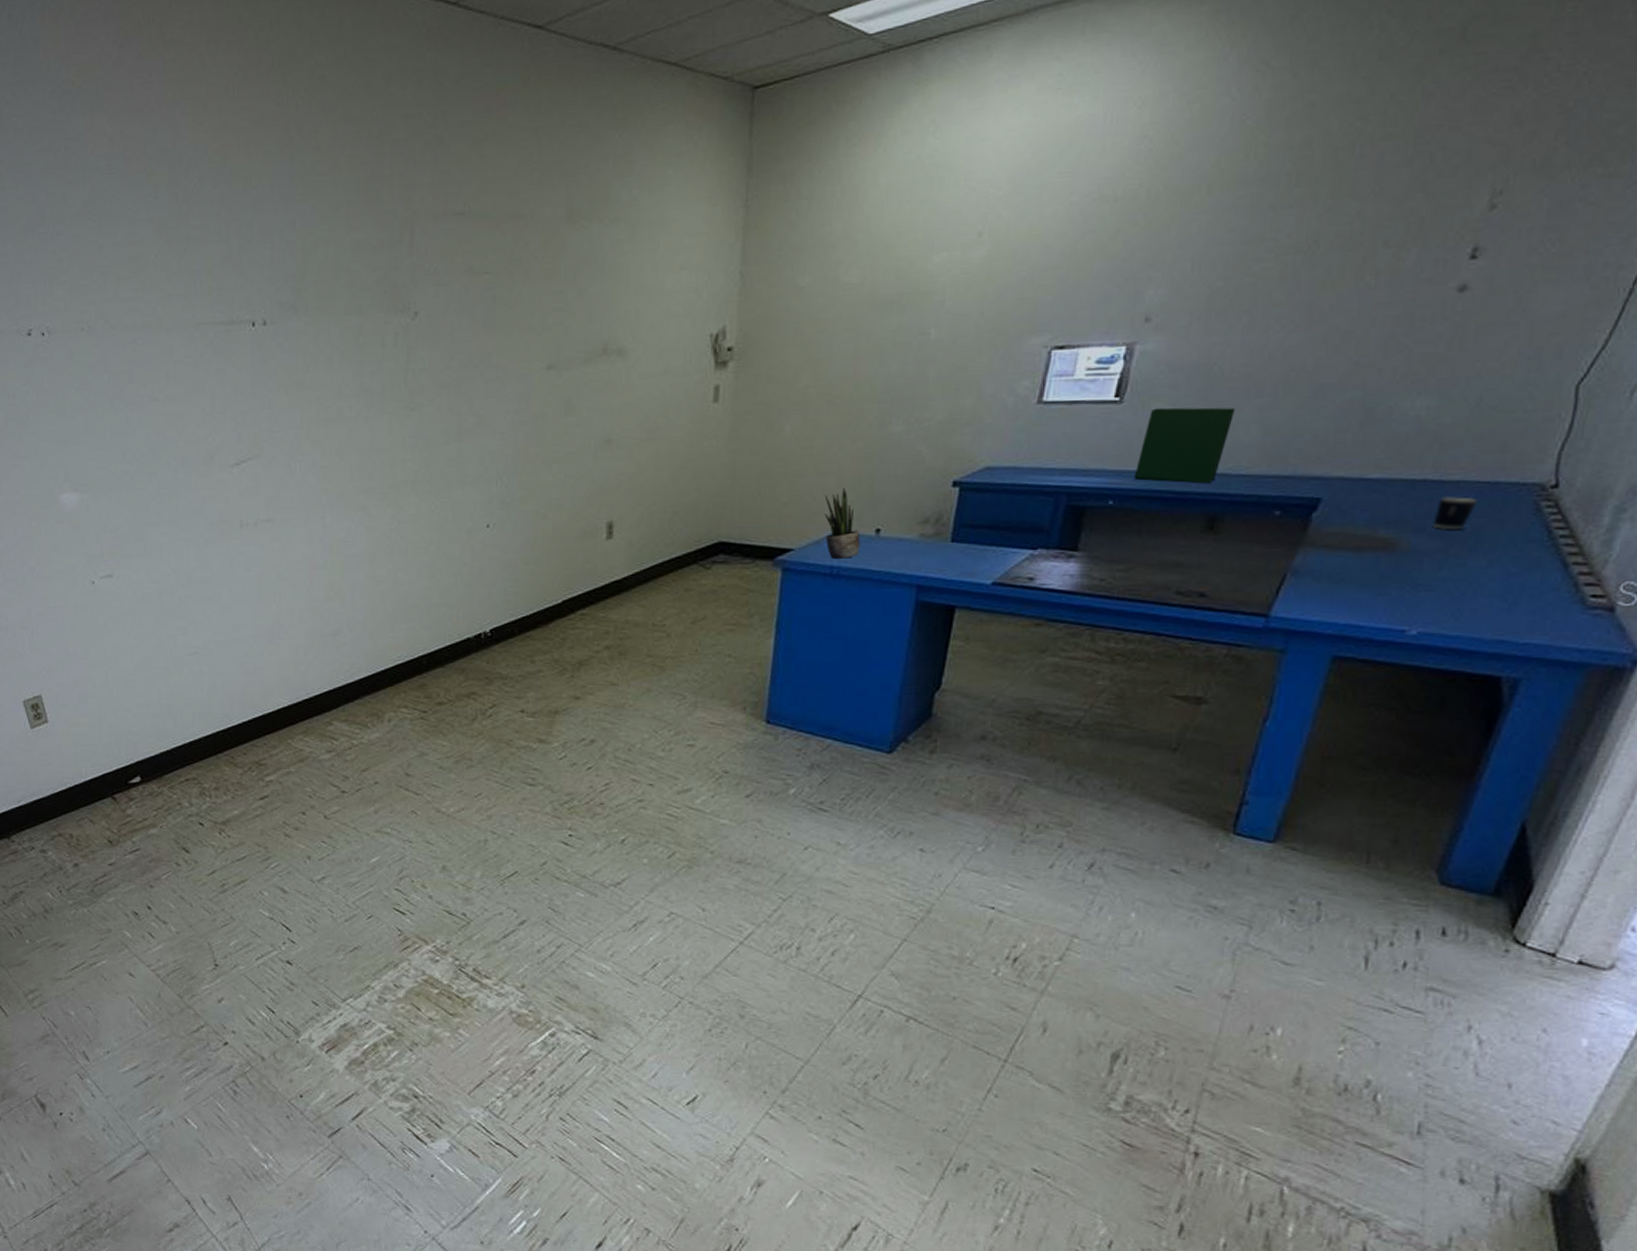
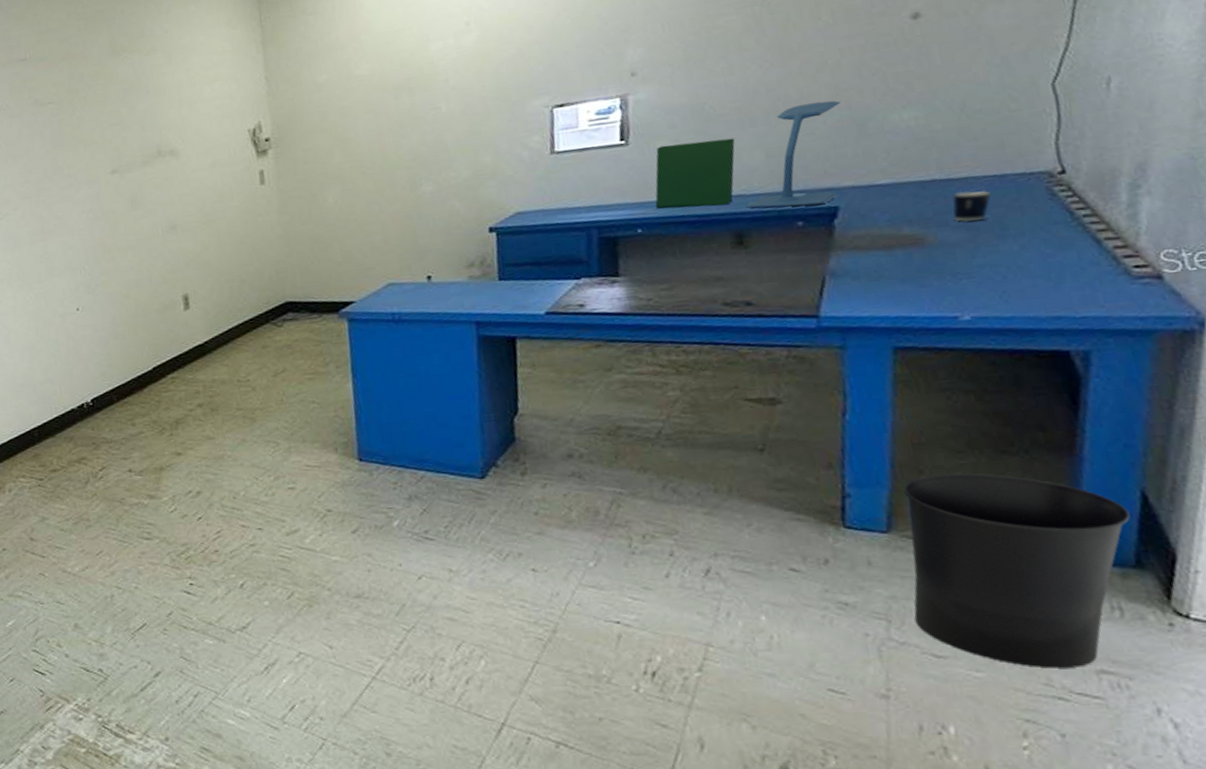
potted plant: present [824,488,860,559] -> none [374,244,416,306]
desk lamp: none [1227,377,1356,495] -> present [746,100,840,209]
waste bin: none [1275,789,1505,984] -> present [903,473,1131,668]

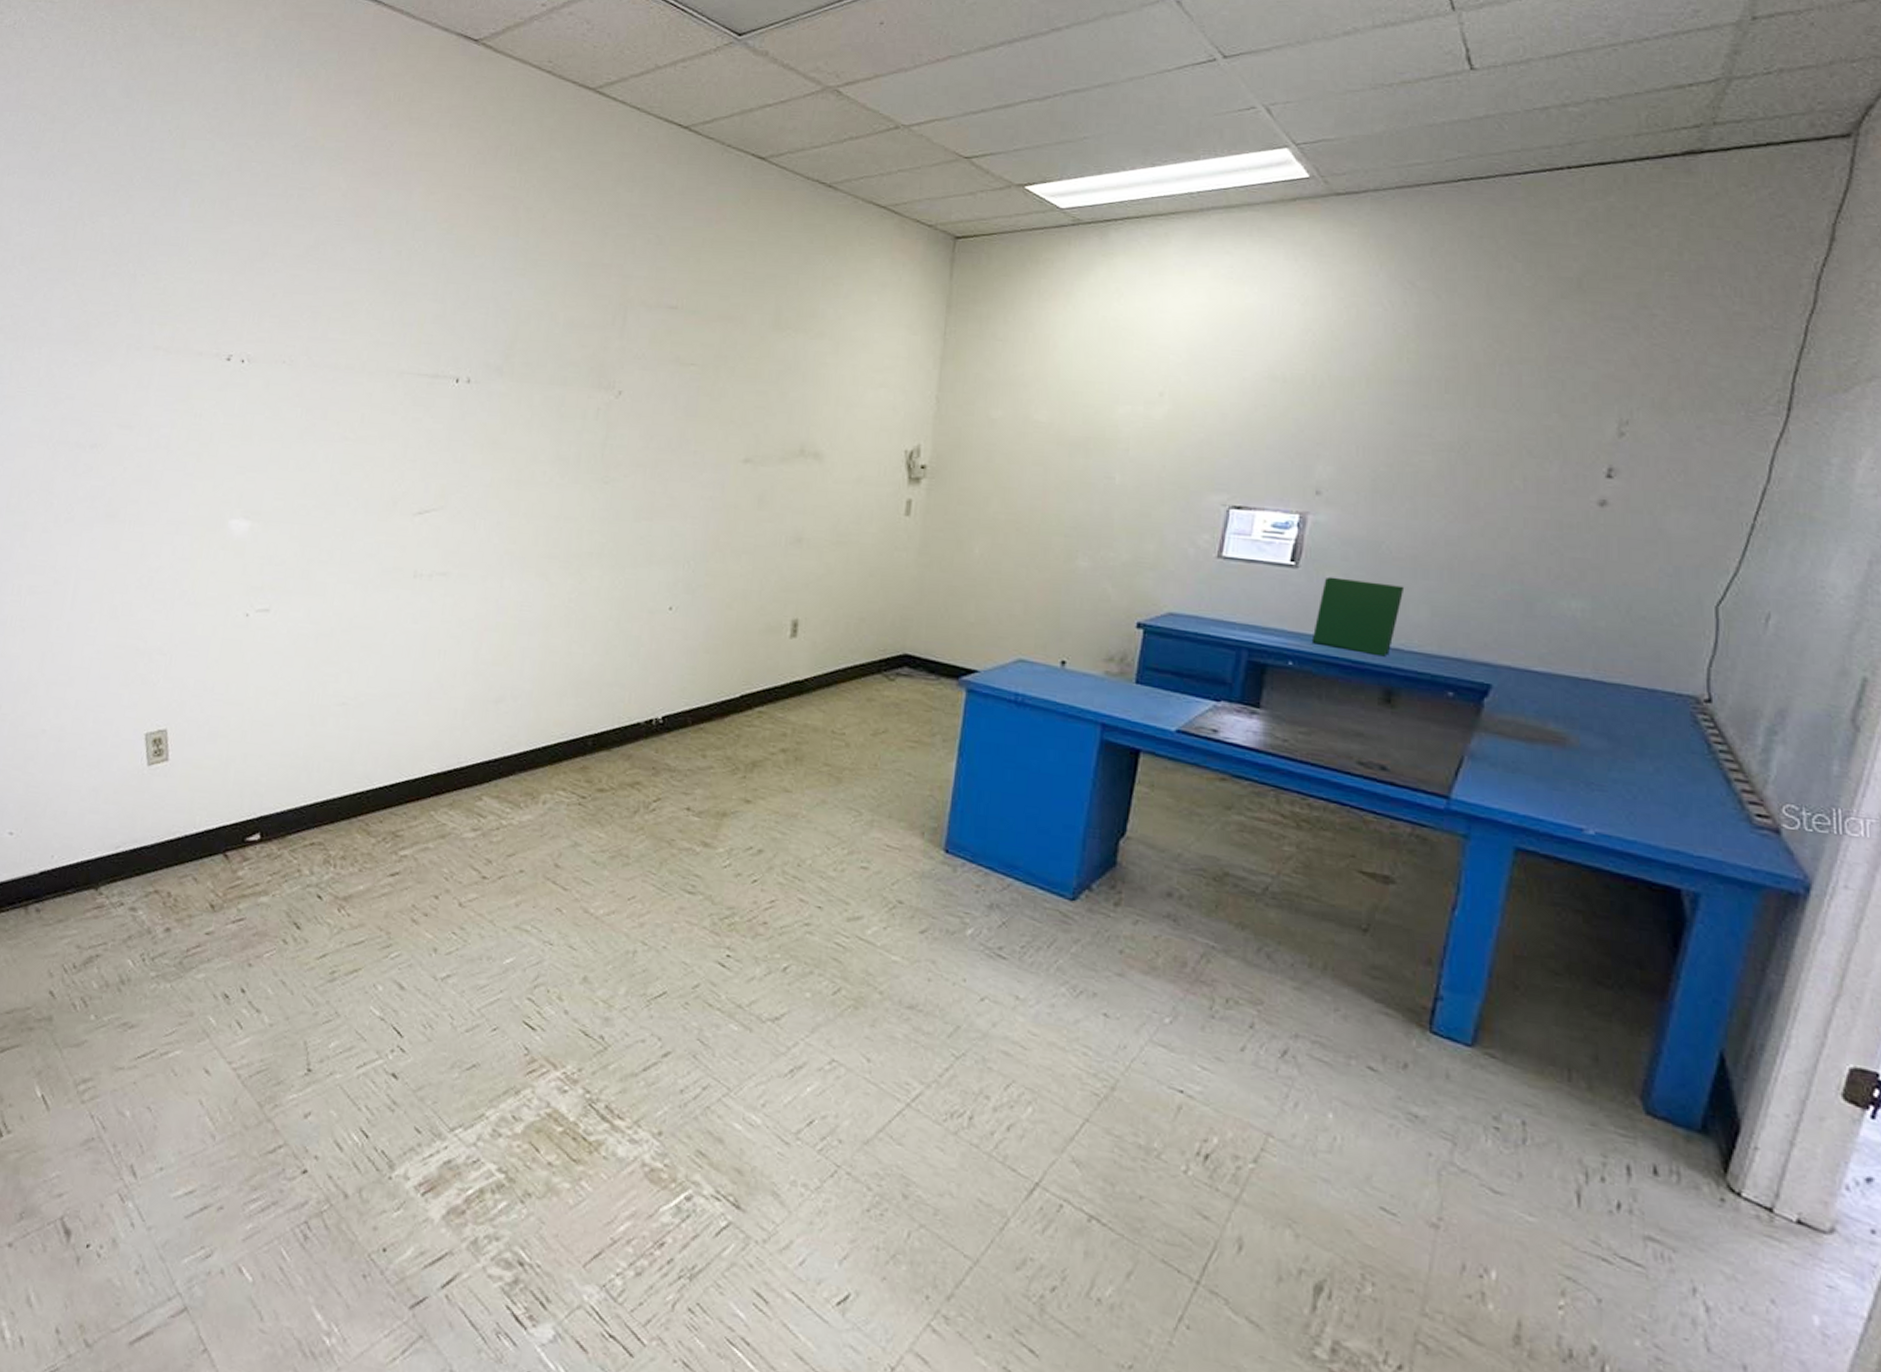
desk lamp: present [746,100,840,209] -> none [1401,567,1514,679]
waste bin: present [903,473,1131,668] -> none [1480,992,1705,1230]
mug: present [952,190,991,223] -> none [1598,697,1638,733]

